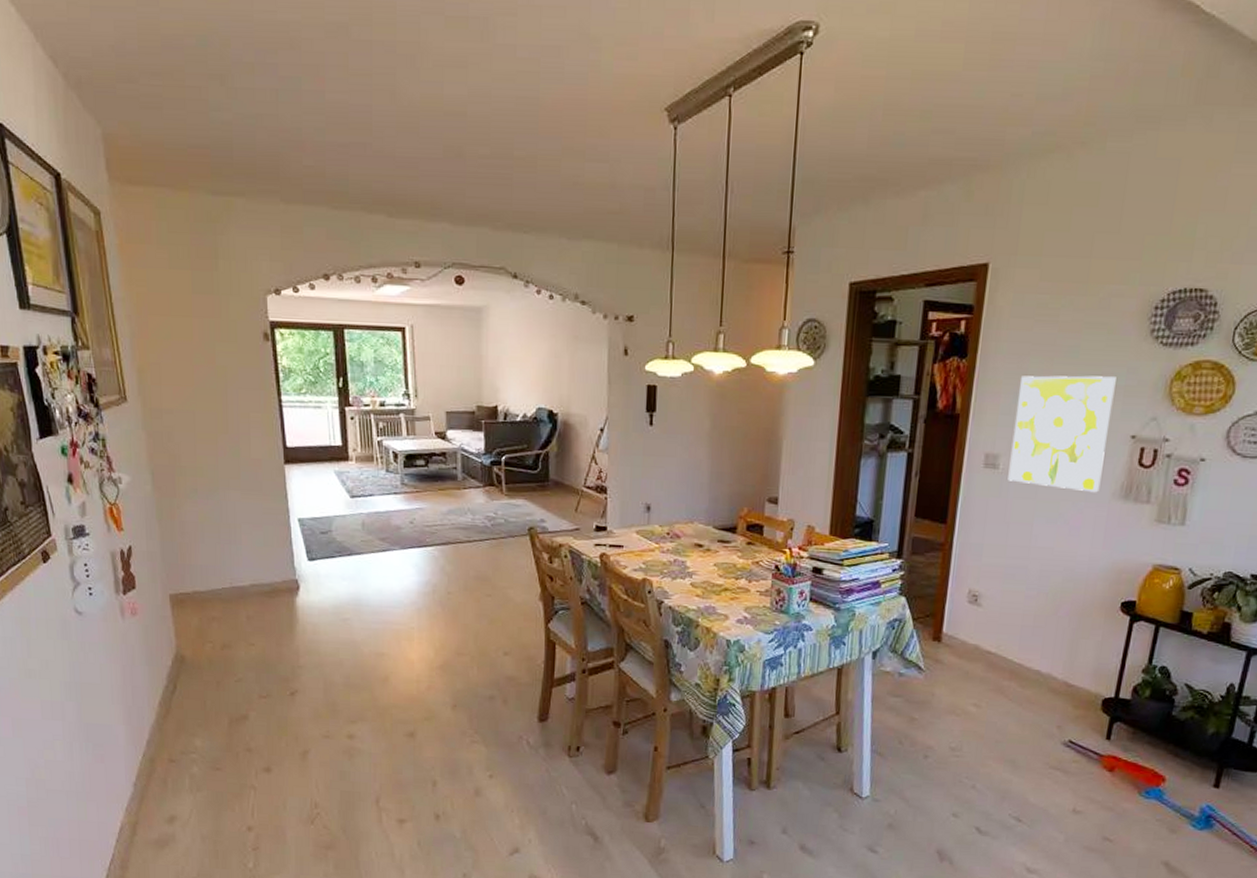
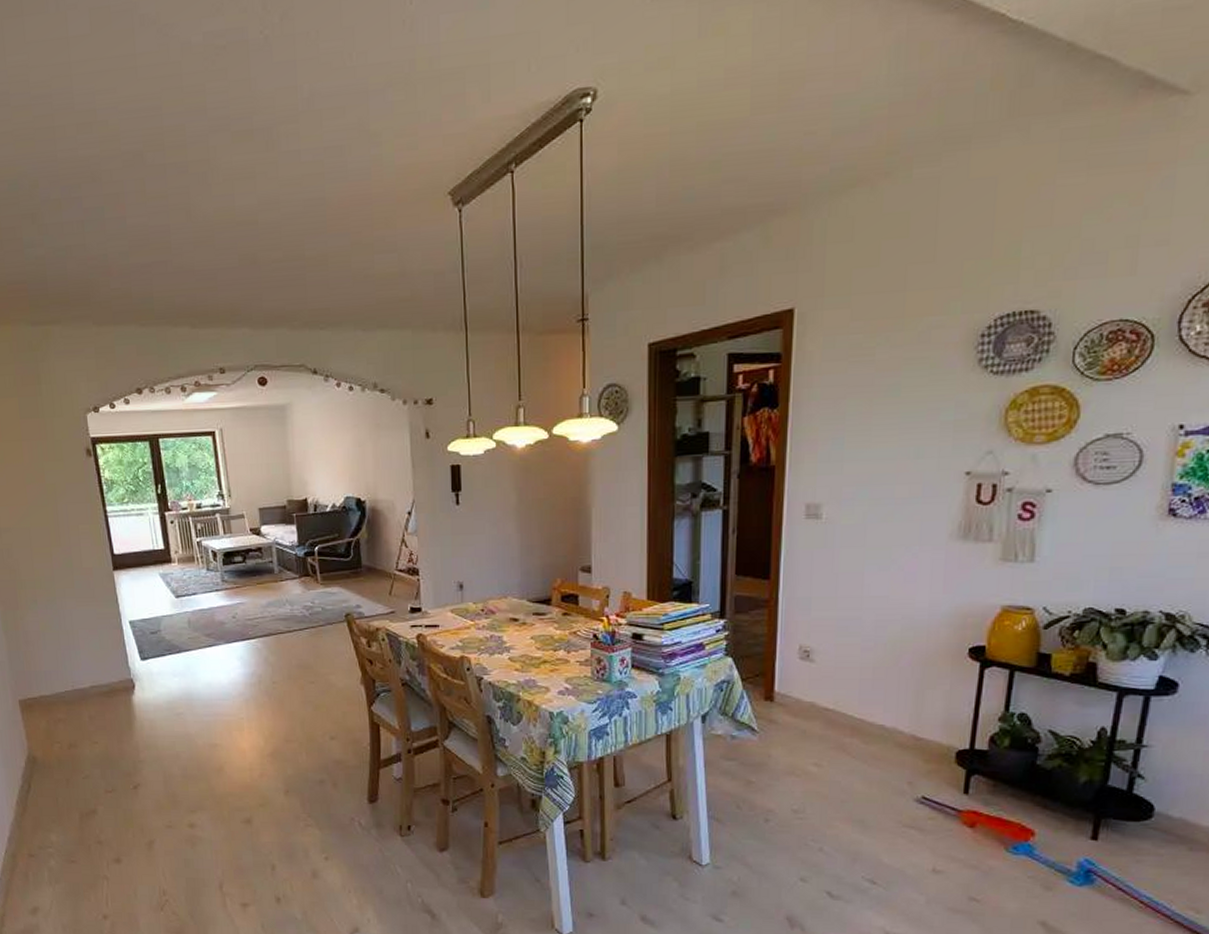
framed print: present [1008,375,1116,493] -> none [832,412,944,535]

